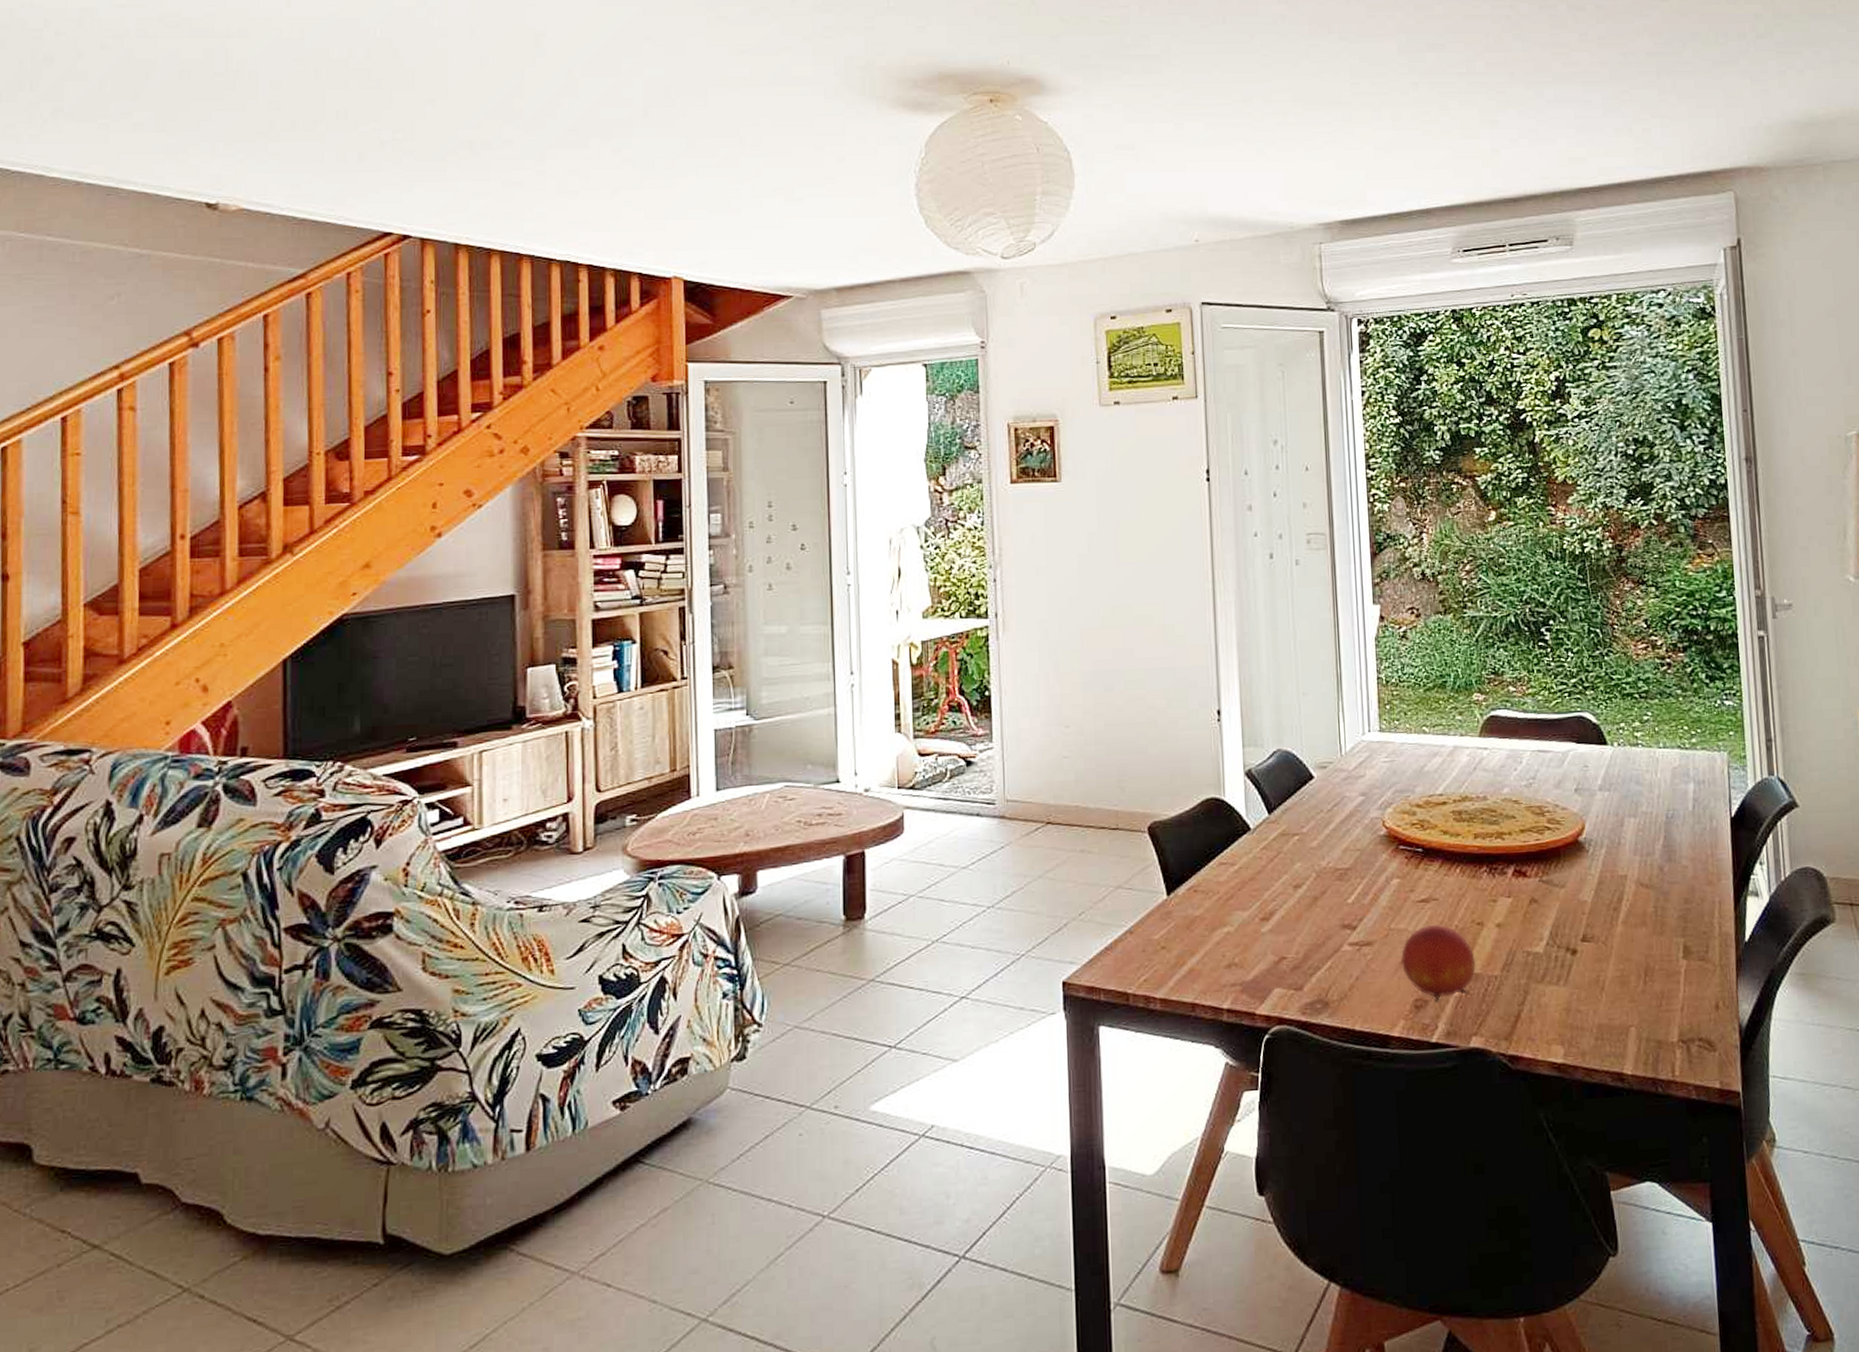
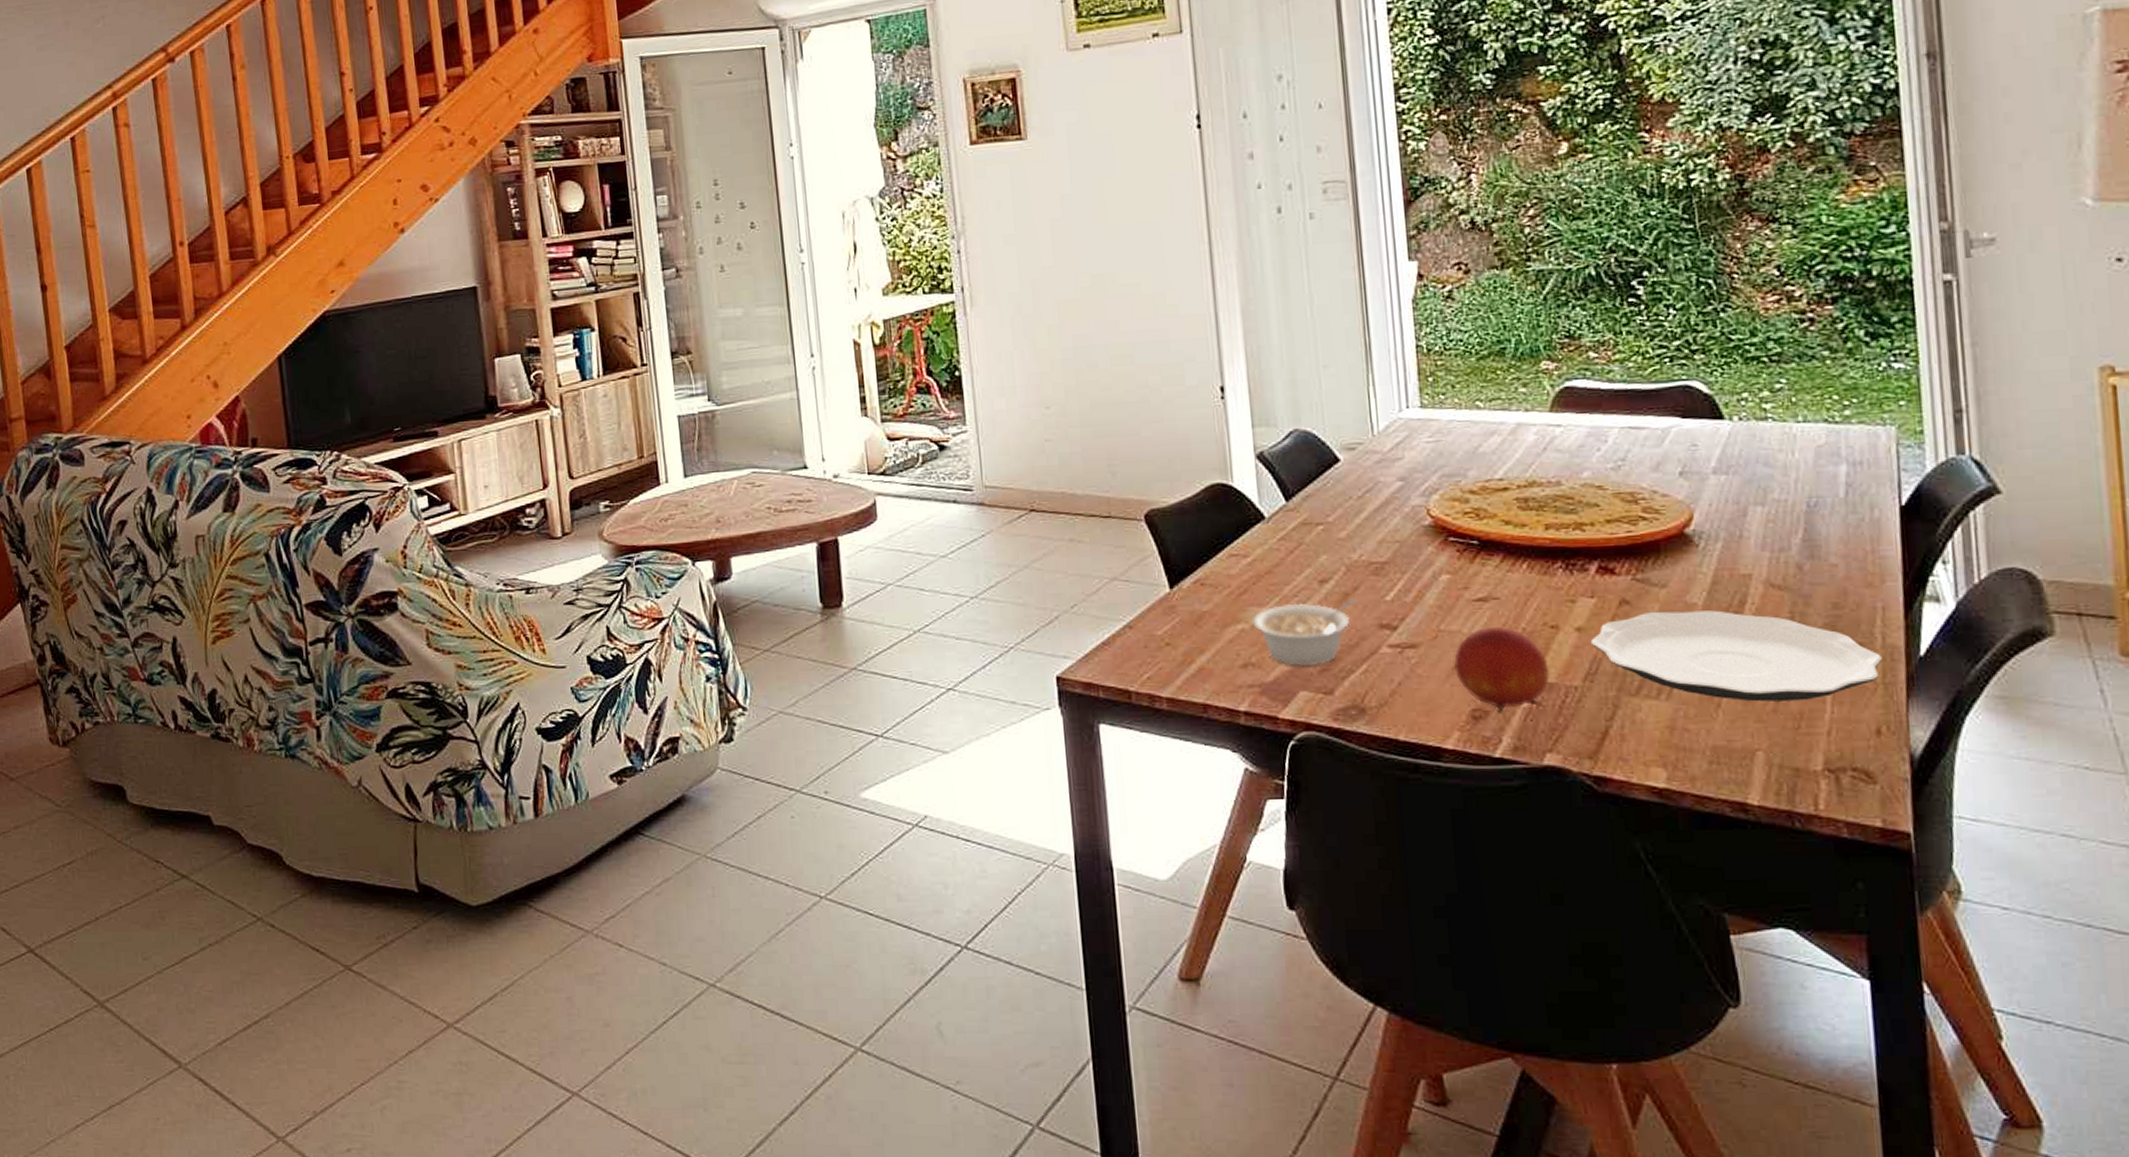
legume: none [1237,902,1324,966] -> present [1252,599,1357,667]
plate: none [1507,906,1719,985] -> present [1590,610,1882,702]

